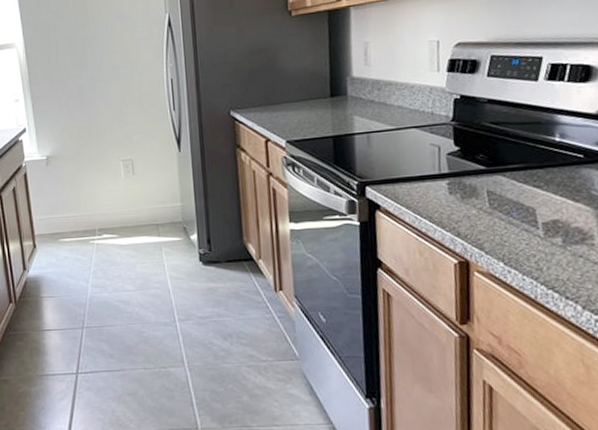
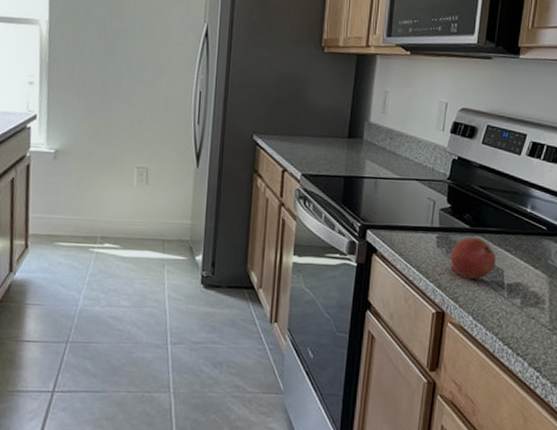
fruit: none [466,177,524,223] -> present [450,237,496,279]

